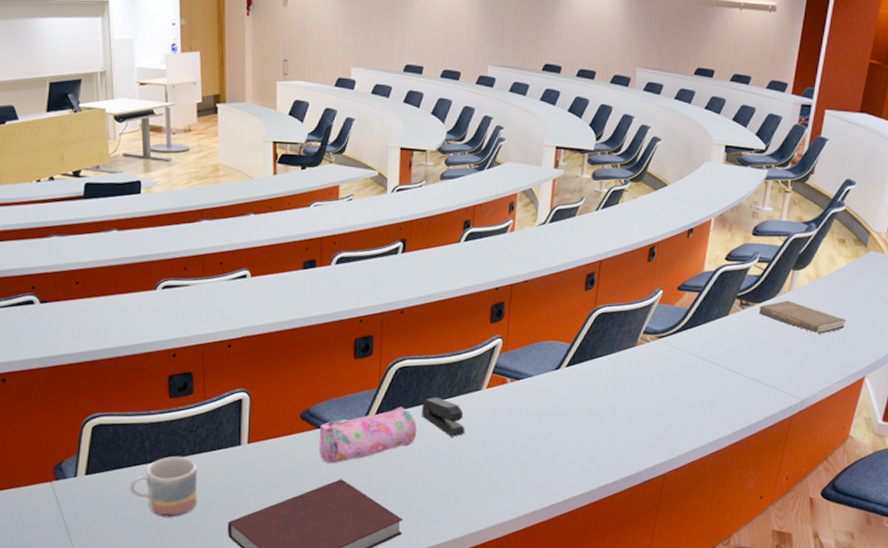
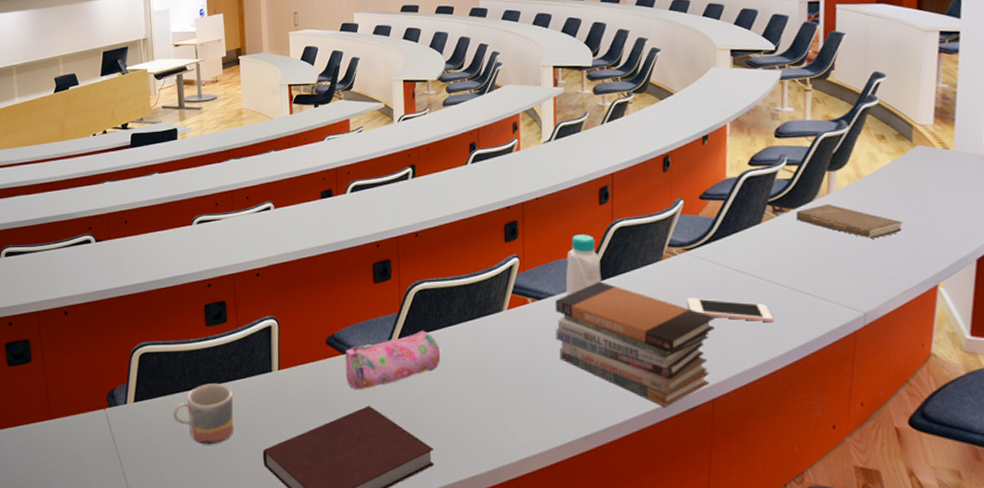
stapler: present [422,396,465,437] -> none [444,319,490,361]
book stack: none [529,364,676,480] -> present [554,281,716,407]
bottle: none [544,318,580,377] -> present [565,234,601,295]
cell phone: none [653,382,726,407] -> present [686,298,773,323]

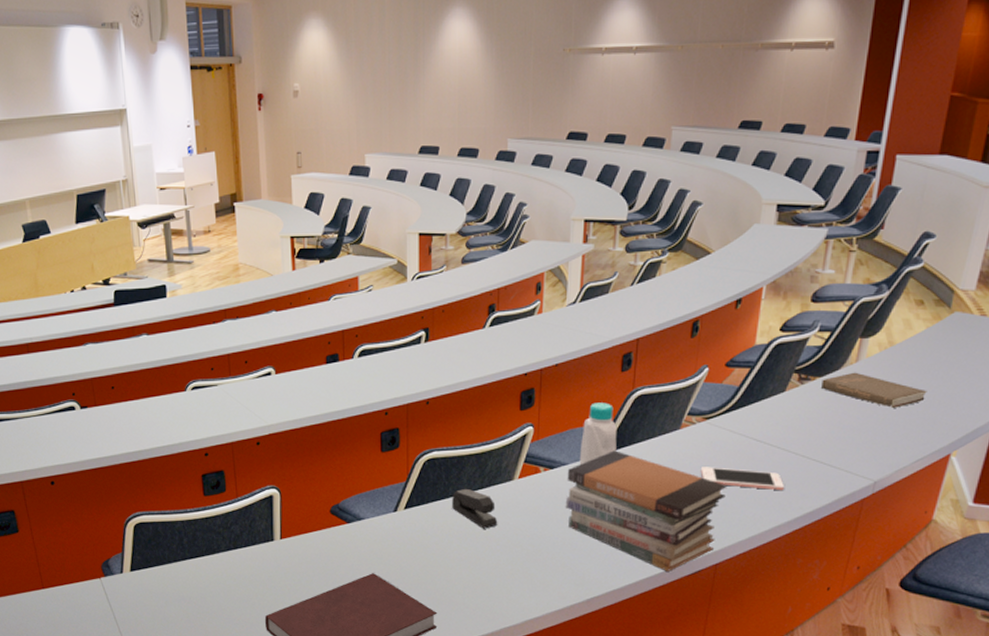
mug: present [172,383,234,445] -> none [171,552,235,612]
pencil case: present [345,330,441,390] -> none [349,499,448,558]
stapler: none [444,319,490,361] -> present [452,488,498,529]

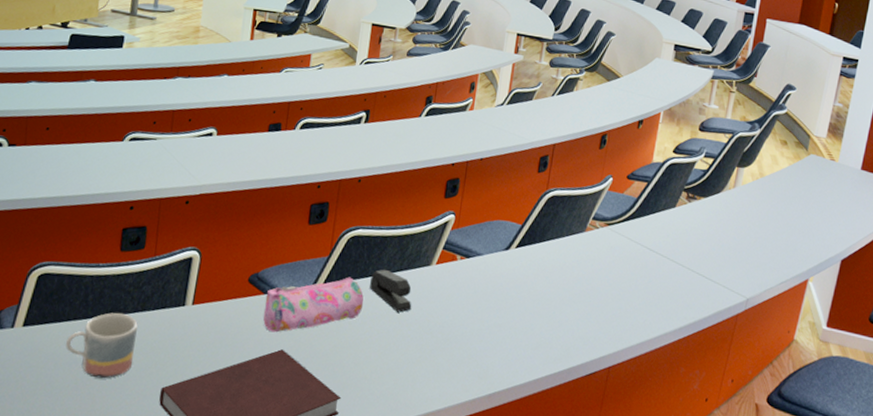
mug: none [171,552,235,612] -> present [65,312,138,379]
pencil case: none [349,499,448,558] -> present [263,277,364,333]
book stack: present [565,450,727,571] -> none [476,246,623,371]
bottle: present [579,402,617,464] -> none [493,198,530,257]
cell phone: present [700,467,784,491] -> none [600,270,672,300]
book: present [821,372,927,408] -> none [705,196,790,233]

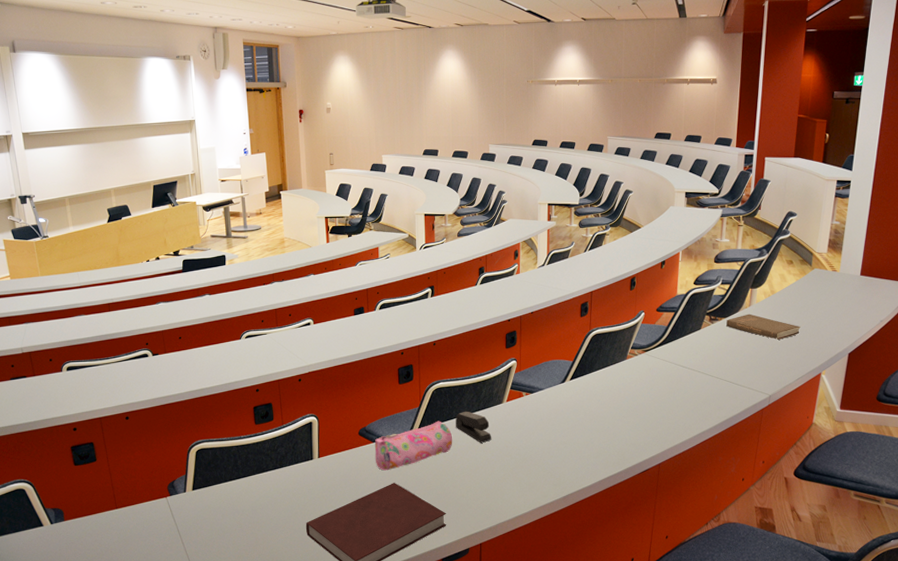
mug: present [65,312,138,379] -> none [227,471,281,522]
book: none [705,196,790,233] -> present [726,314,801,340]

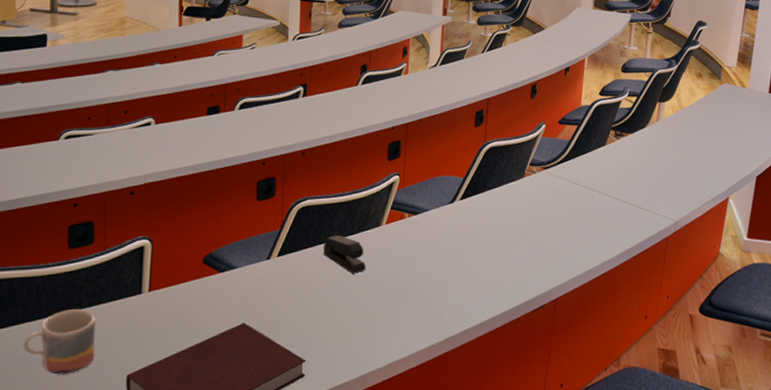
mug: none [227,471,281,522] -> present [22,308,96,375]
pencil case: present [374,421,453,471] -> none [221,246,319,308]
book: present [726,314,801,340] -> none [632,130,709,160]

